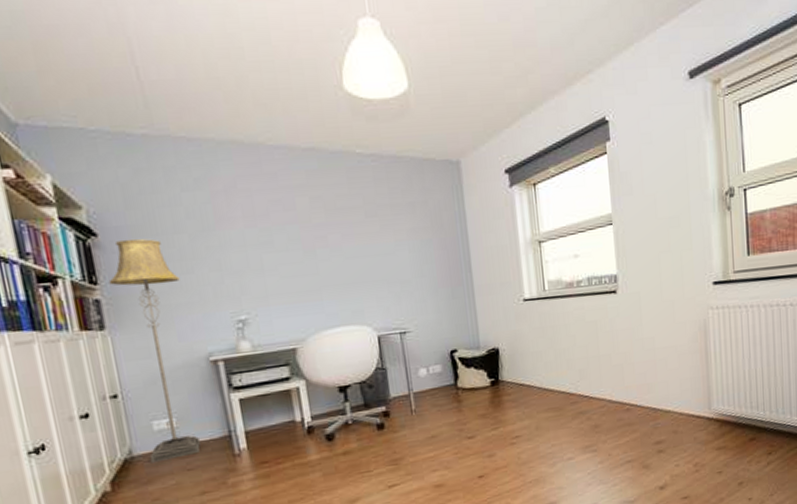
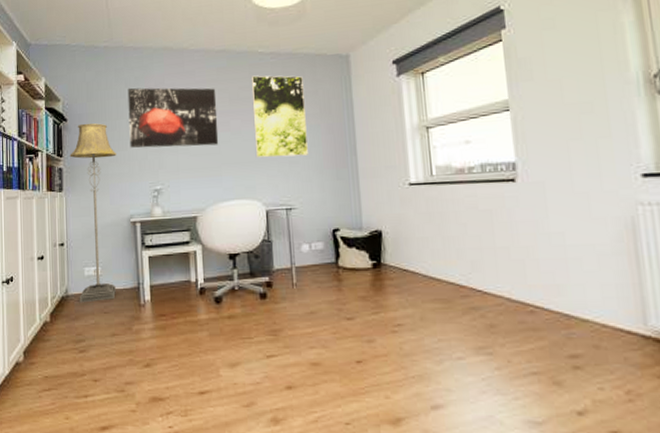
wall art: none [185,192,316,270] -> present [127,87,219,148]
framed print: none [349,181,421,278] -> present [250,75,308,158]

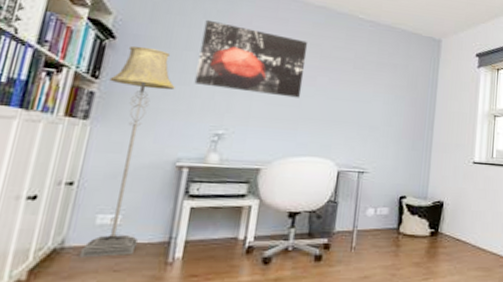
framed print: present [250,75,308,158] -> none [337,38,397,123]

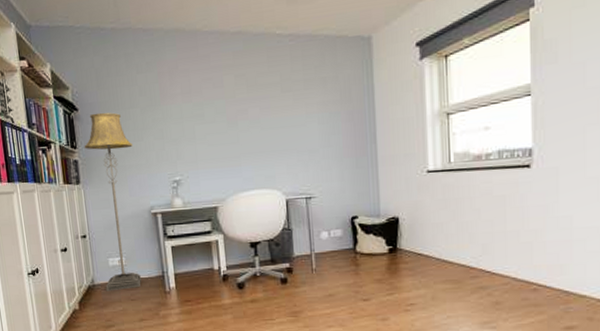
wall art: present [194,19,308,98] -> none [139,73,237,138]

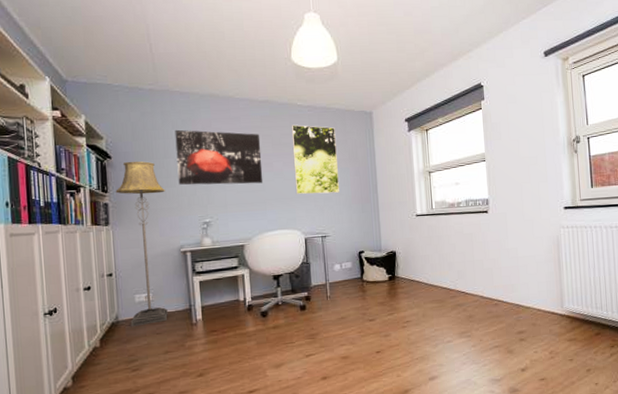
wall art: none [139,73,237,138] -> present [175,129,263,185]
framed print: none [268,59,328,147] -> present [291,124,339,195]

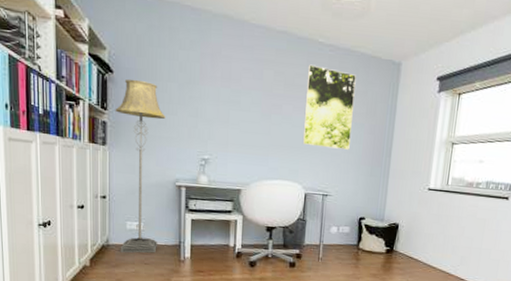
wall art: present [175,129,263,185] -> none [180,50,273,126]

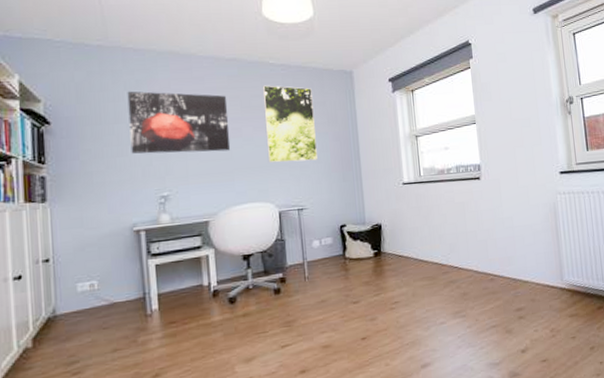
floor lamp: present [115,78,166,253] -> none [55,127,117,322]
wall art: none [180,50,273,126] -> present [127,91,231,154]

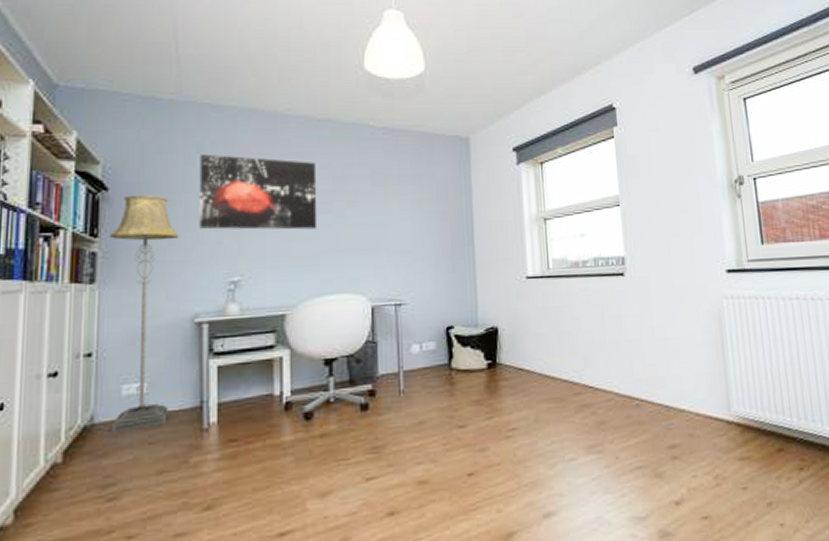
floor lamp: none [55,127,117,322] -> present [109,194,179,433]
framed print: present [262,85,317,163] -> none [359,151,422,246]

